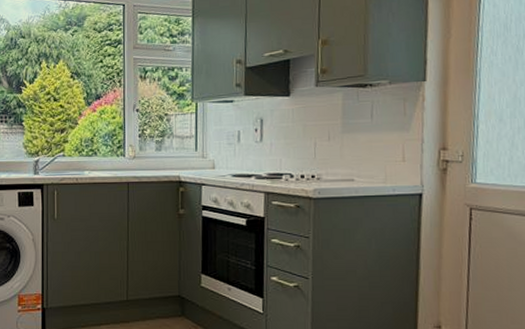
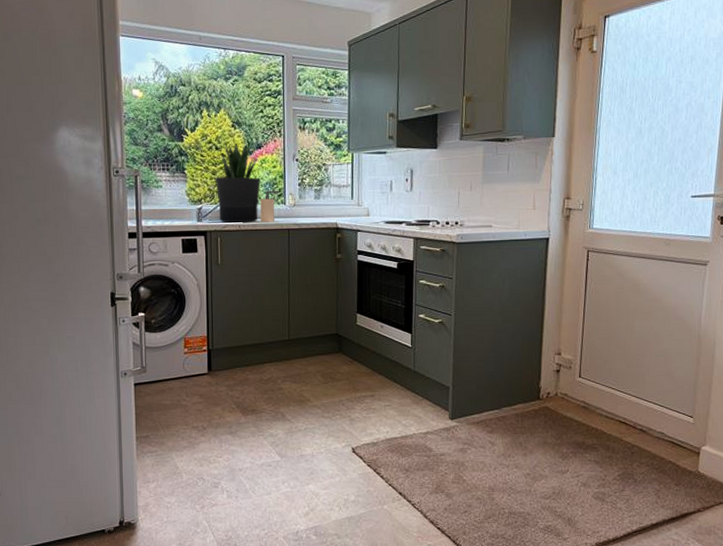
planter: none [53,88,99,176] -> present [215,137,261,223]
soap dispenser: none [98,142,118,176] -> present [260,190,279,223]

